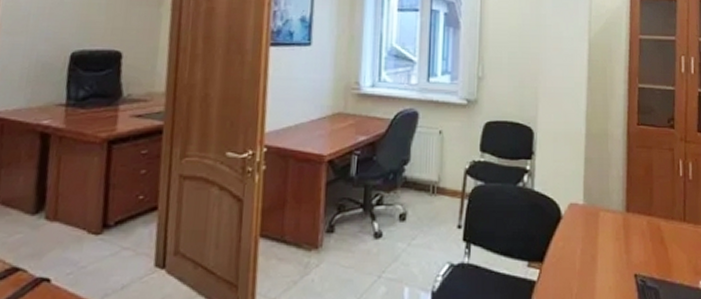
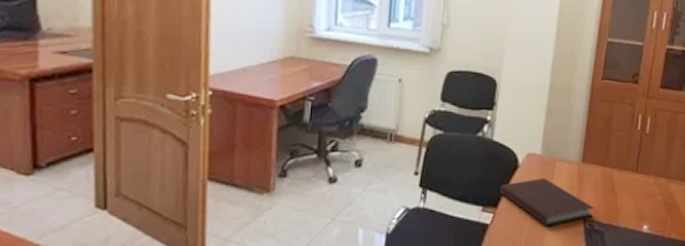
notebook: none [544,230,645,283] -> present [499,178,595,226]

